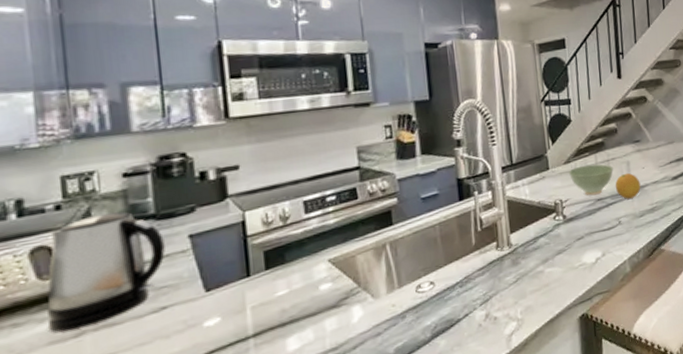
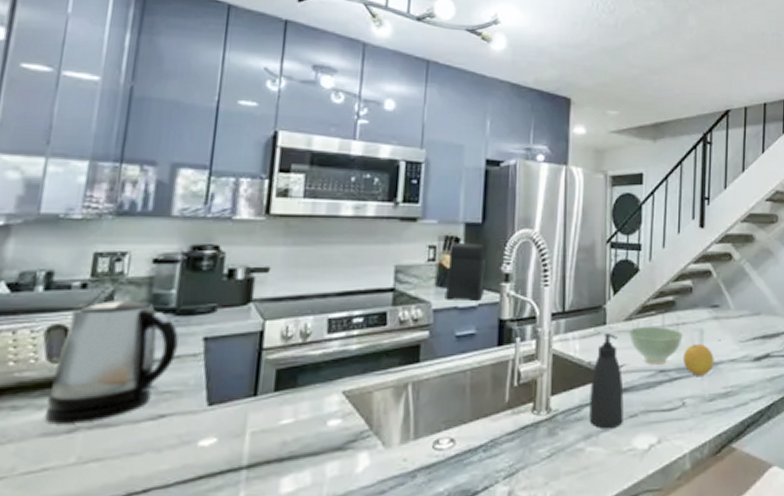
coffee maker: none [404,117,440,170] -> present [444,243,486,300]
soap dispenser: none [542,176,573,252] -> present [589,334,624,428]

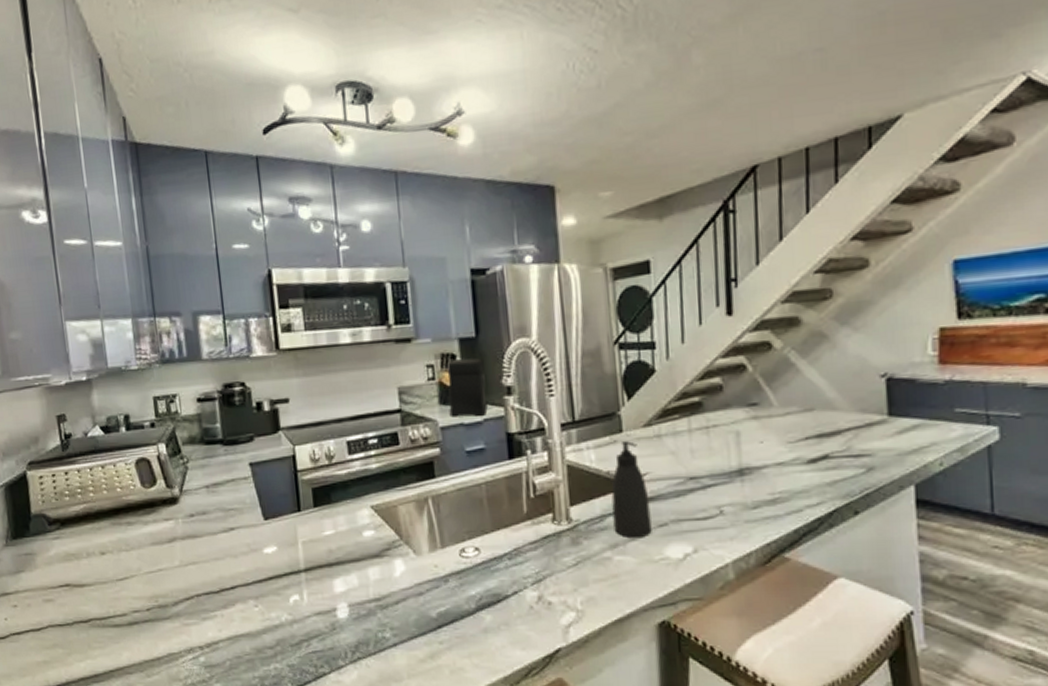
kettle: present [44,300,179,423] -> none [148,434,232,535]
bowl: present [629,327,683,365] -> none [650,431,715,472]
fruit: present [682,343,714,376] -> none [716,446,756,482]

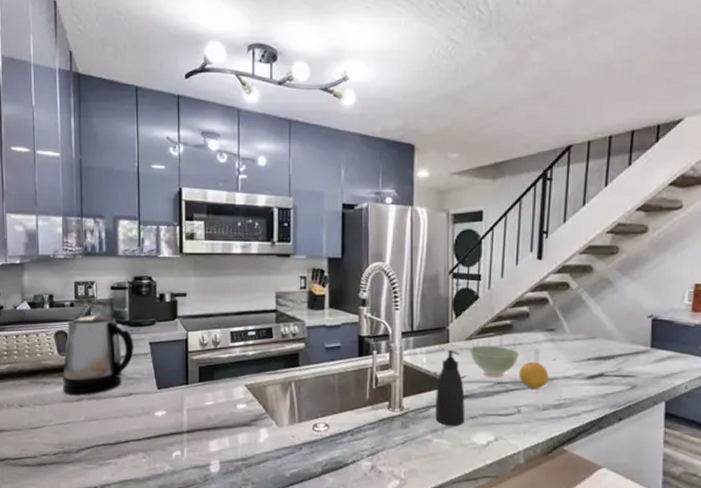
kettle: none [148,434,232,535] -> present [62,315,134,395]
coffee maker: present [447,358,488,418] -> none [315,274,346,320]
bowl: none [650,431,715,472] -> present [470,346,519,378]
fruit: none [716,446,756,482] -> present [518,361,549,389]

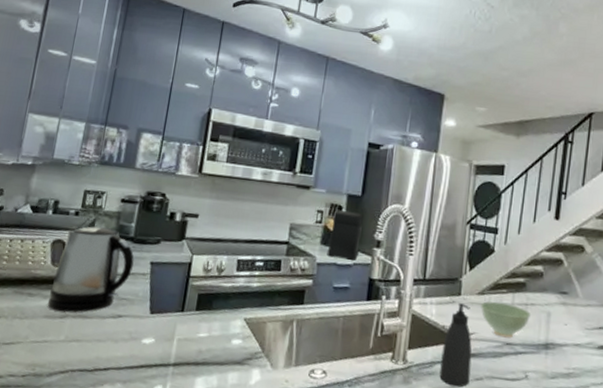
coffee maker: none [315,274,346,320] -> present [327,210,363,260]
fruit: present [518,361,549,389] -> none [528,324,559,354]

